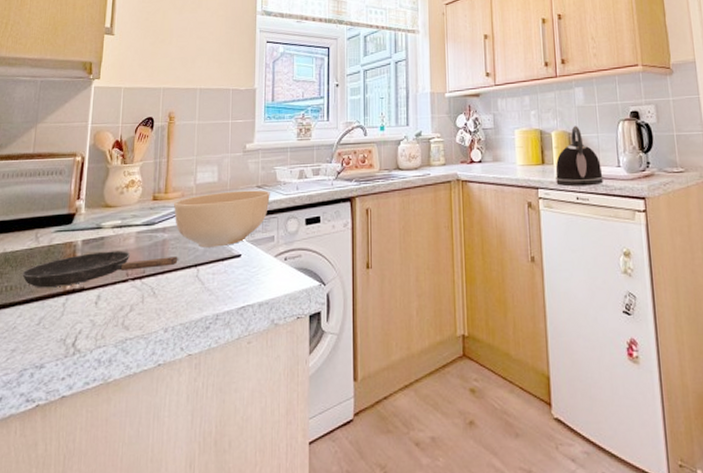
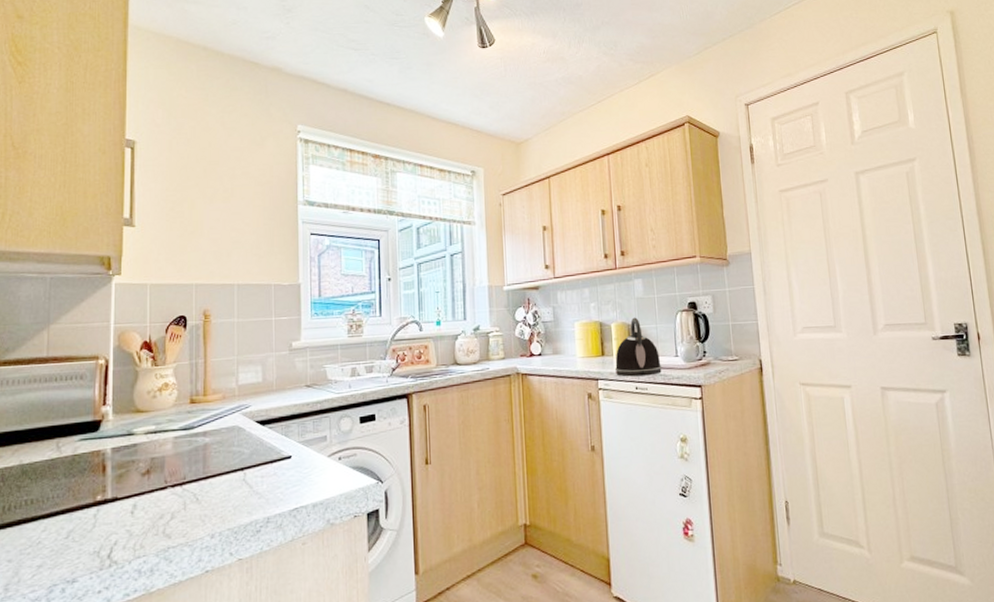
frying pan: present [22,250,179,288] -> none [44,457,224,500]
bowl: present [173,190,270,248] -> none [213,389,321,451]

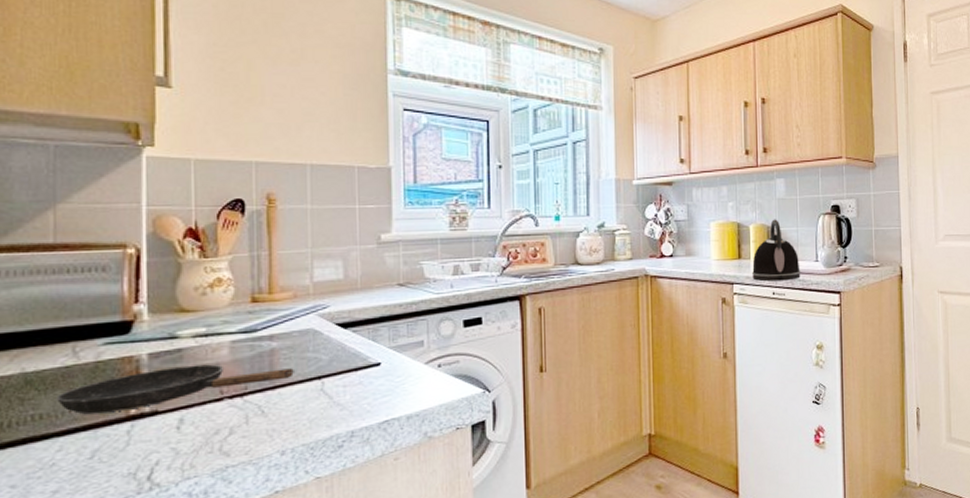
frying pan: none [44,457,224,500] -> present [56,364,296,415]

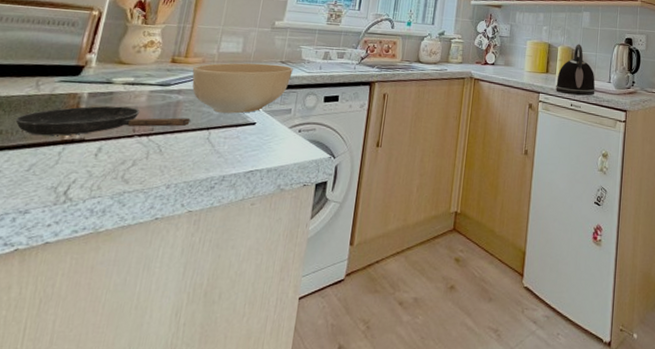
bowl: none [282,288,416,357] -> present [192,62,293,114]

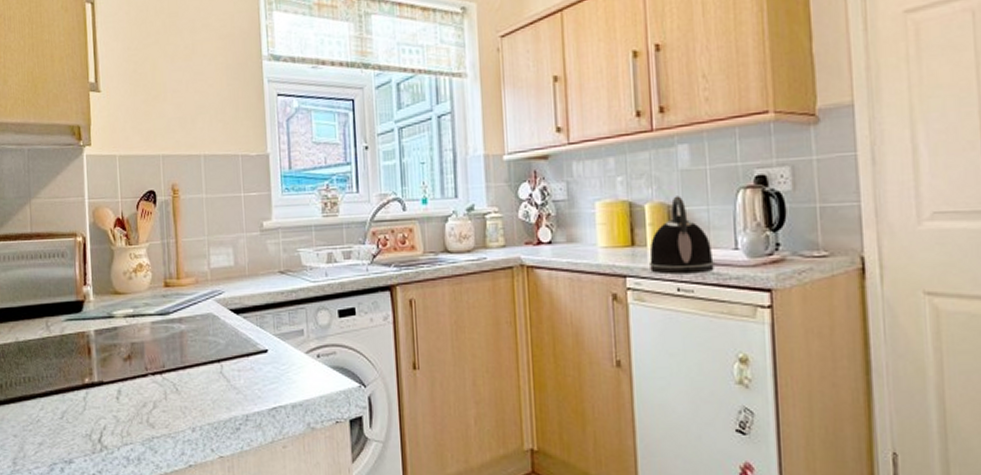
frying pan: present [15,106,192,136] -> none [38,342,200,381]
bowl: present [192,62,293,114] -> none [187,276,296,341]

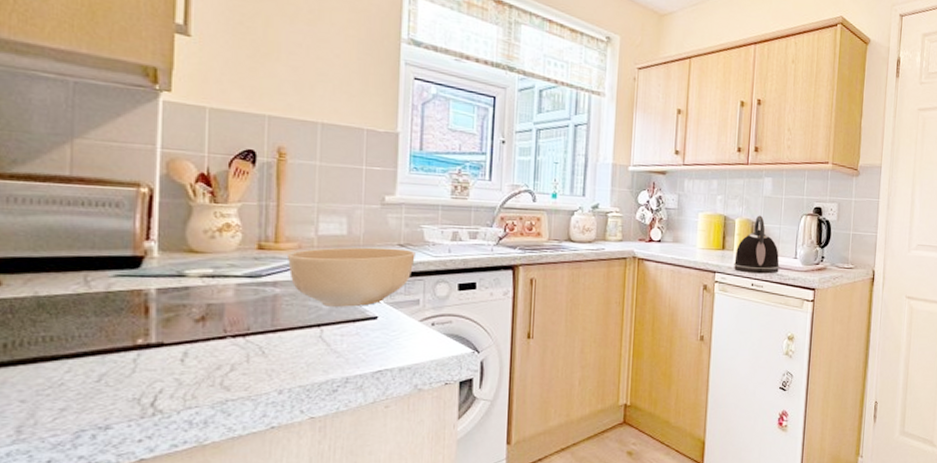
bowl: none [187,276,296,341] -> present [286,247,415,307]

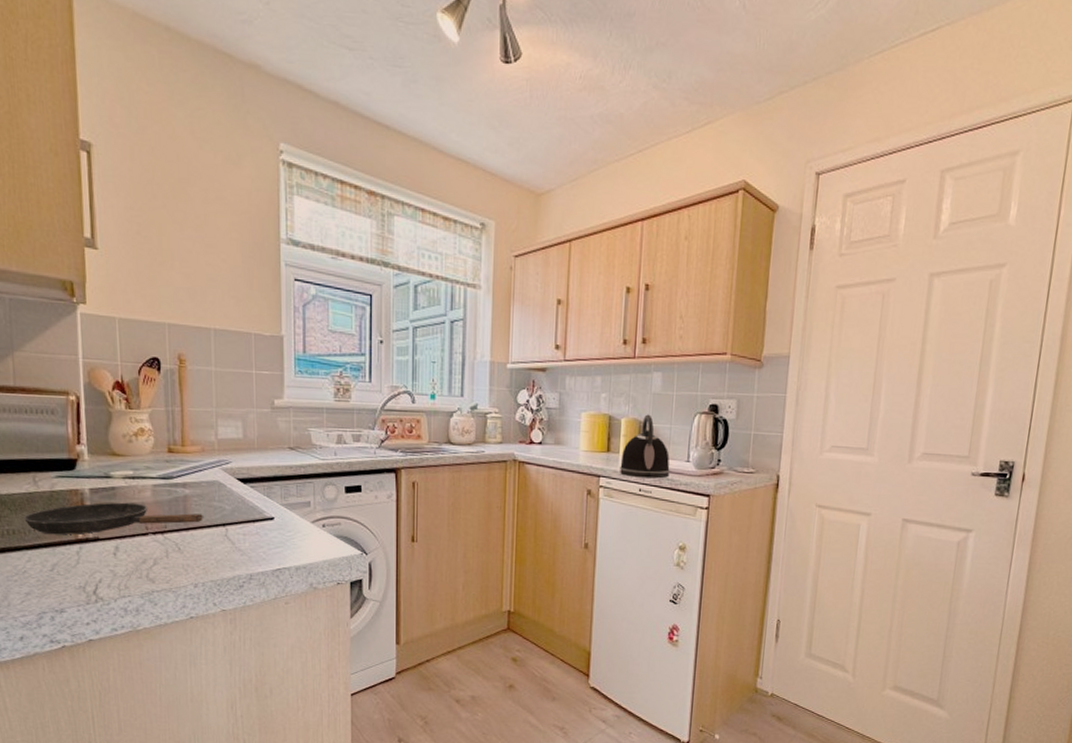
frying pan: none [67,303,297,341] -> present [24,502,205,535]
bowl: present [286,247,415,307] -> none [192,450,304,508]

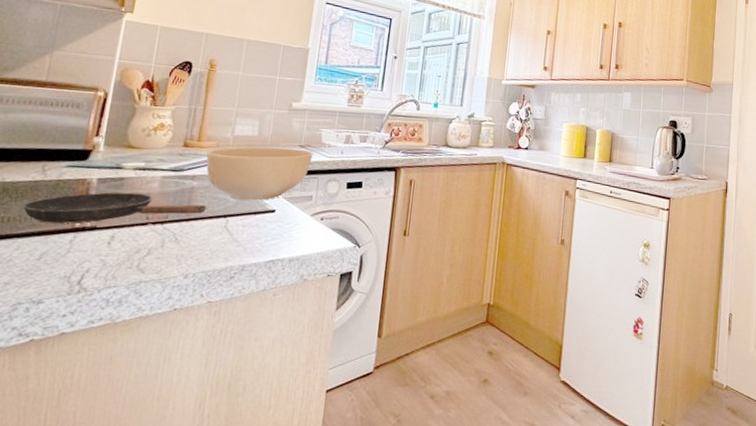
bowl: none [192,450,304,508] -> present [206,147,313,201]
kettle: present [619,414,670,479] -> none [593,127,637,183]

